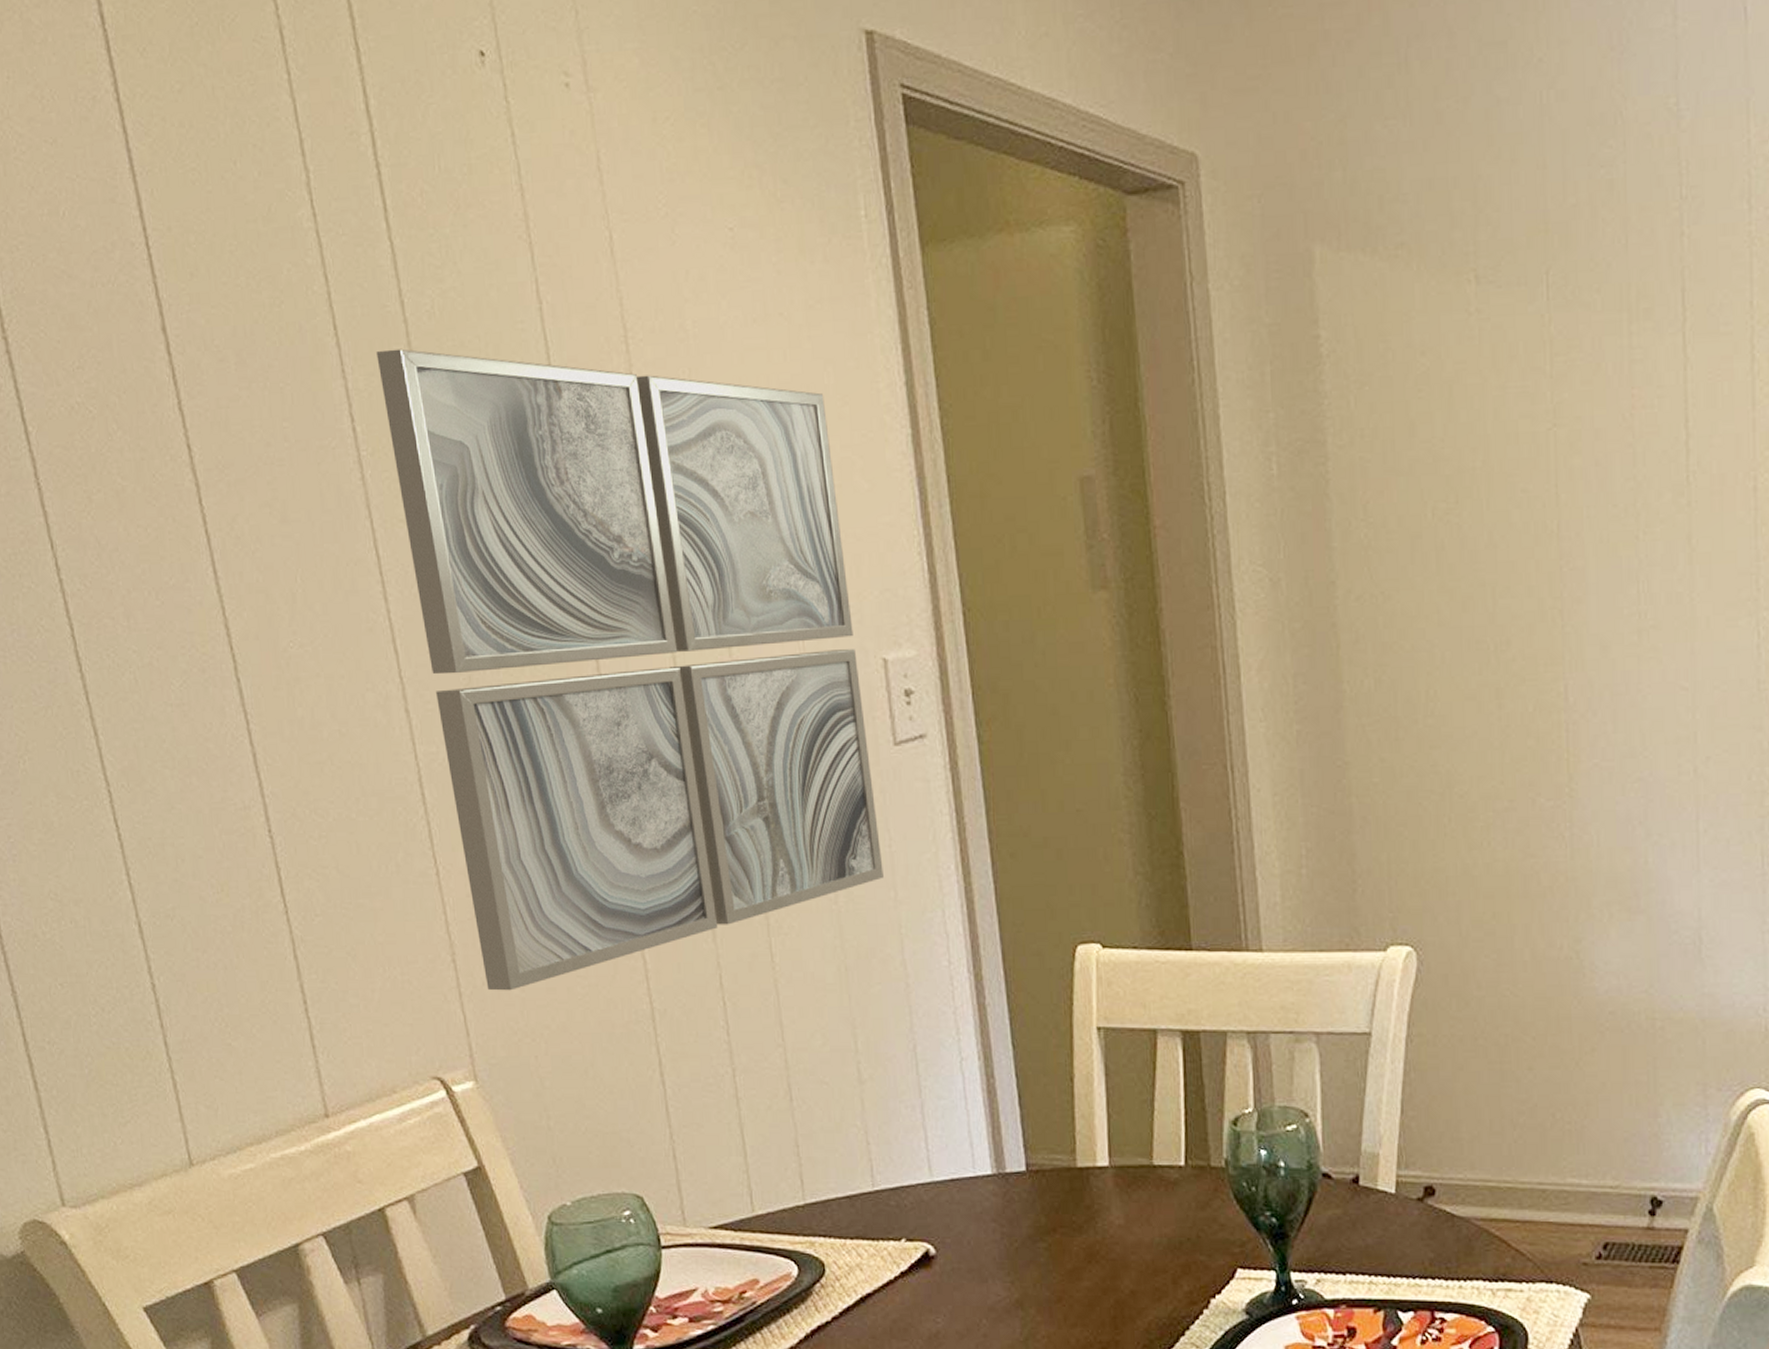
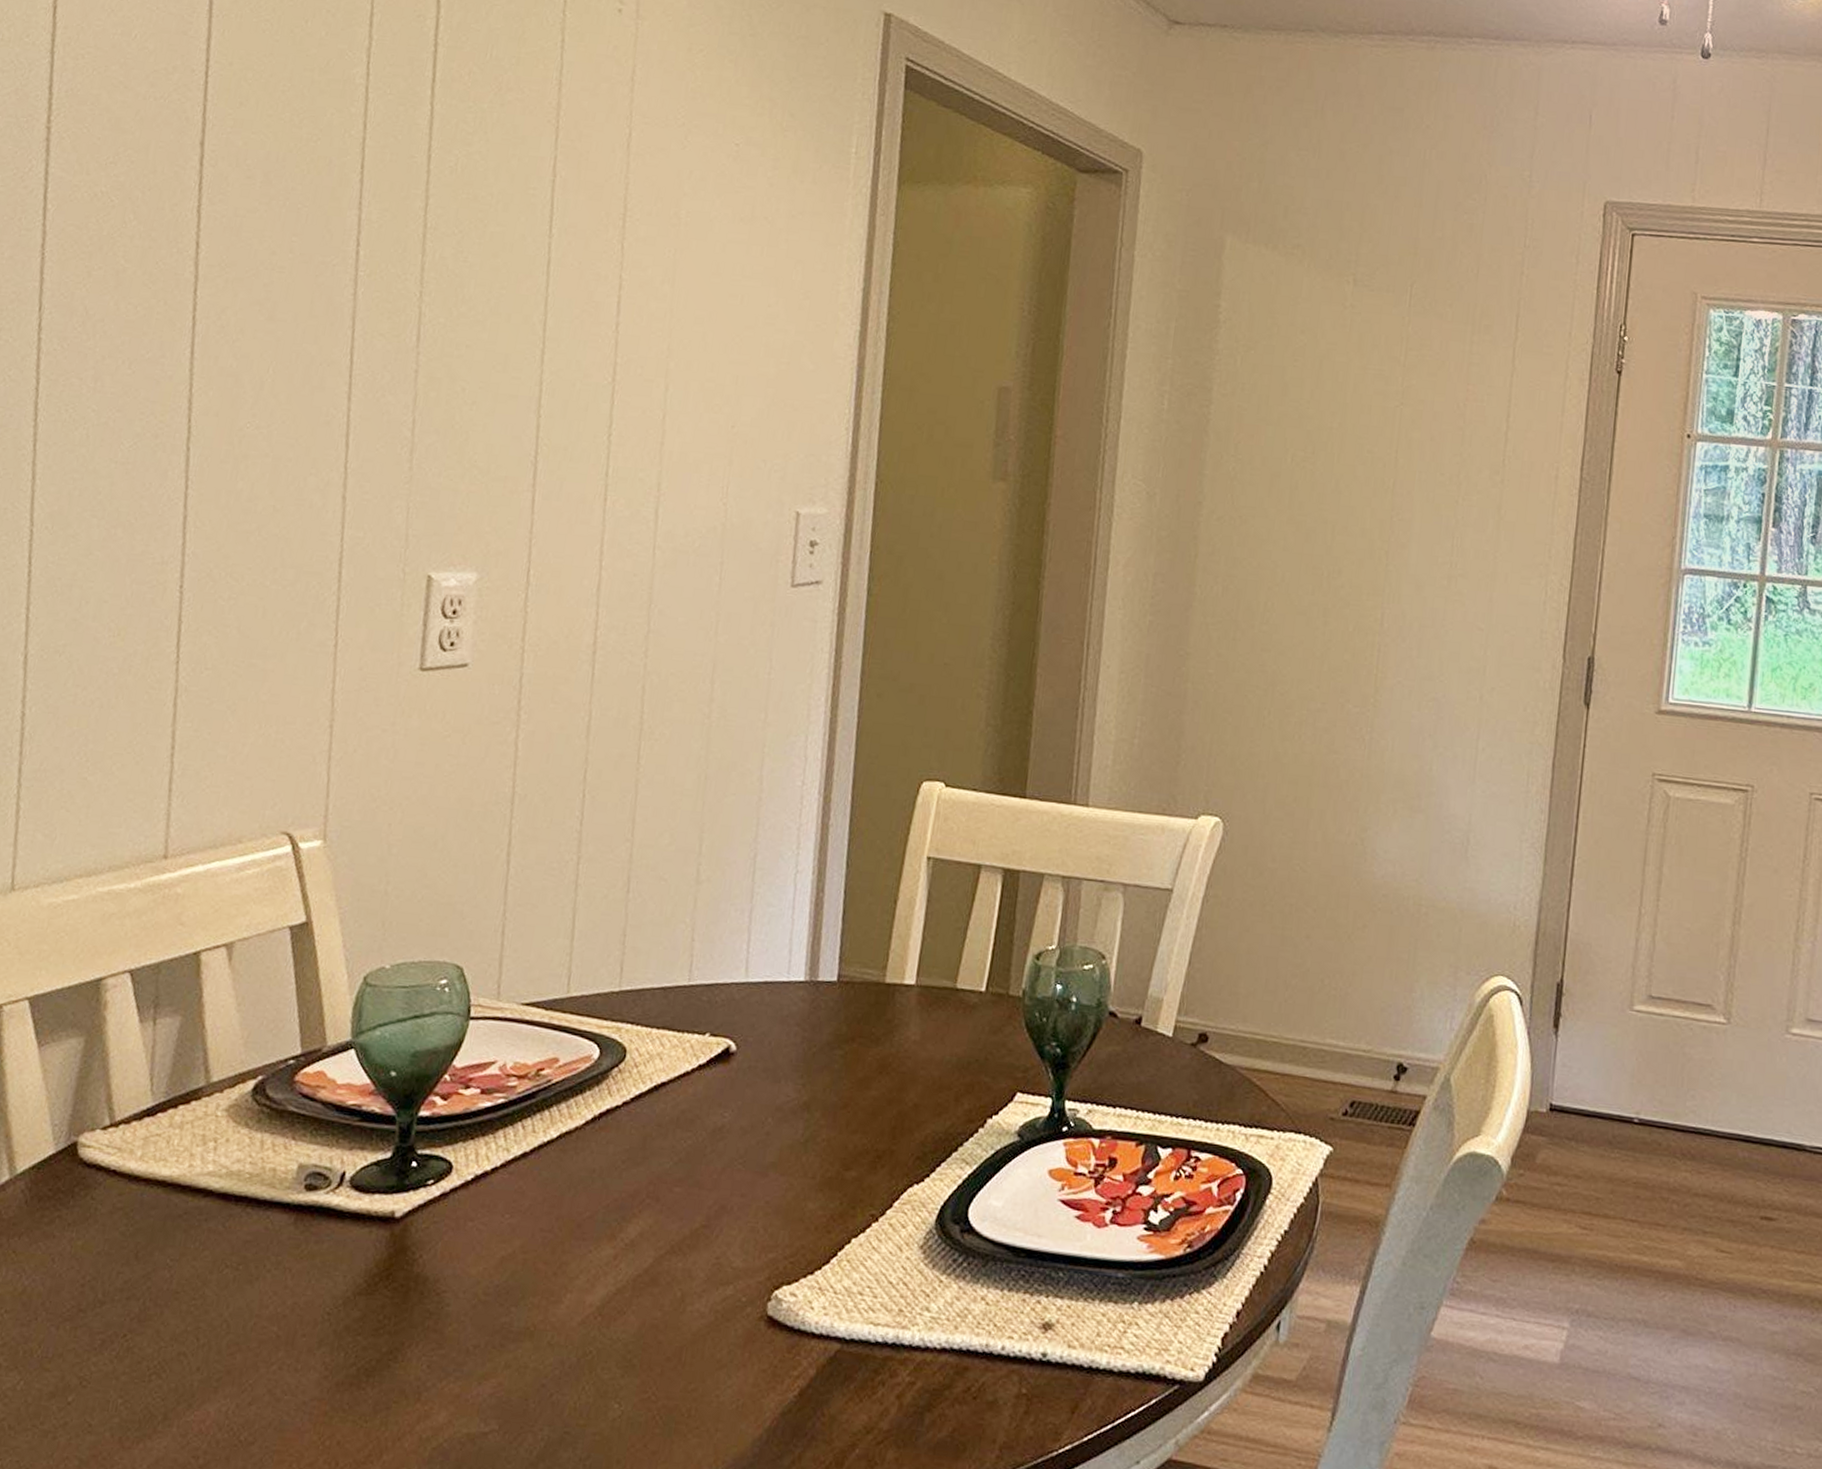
wall art: present [376,348,884,991] -> none [357,192,790,761]

